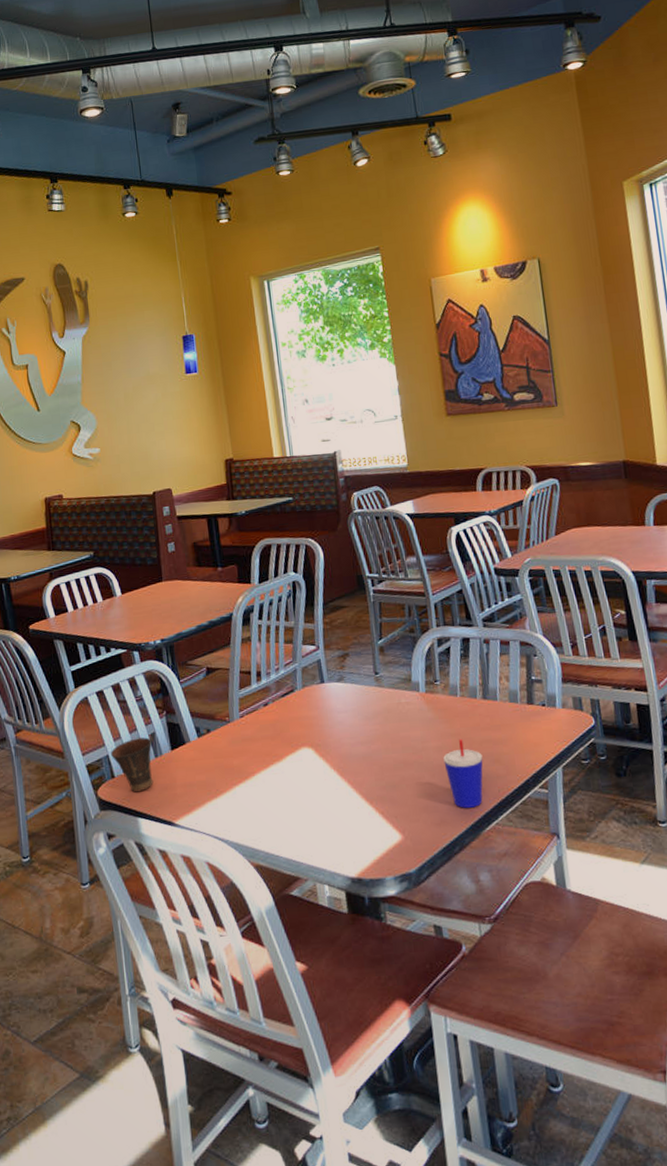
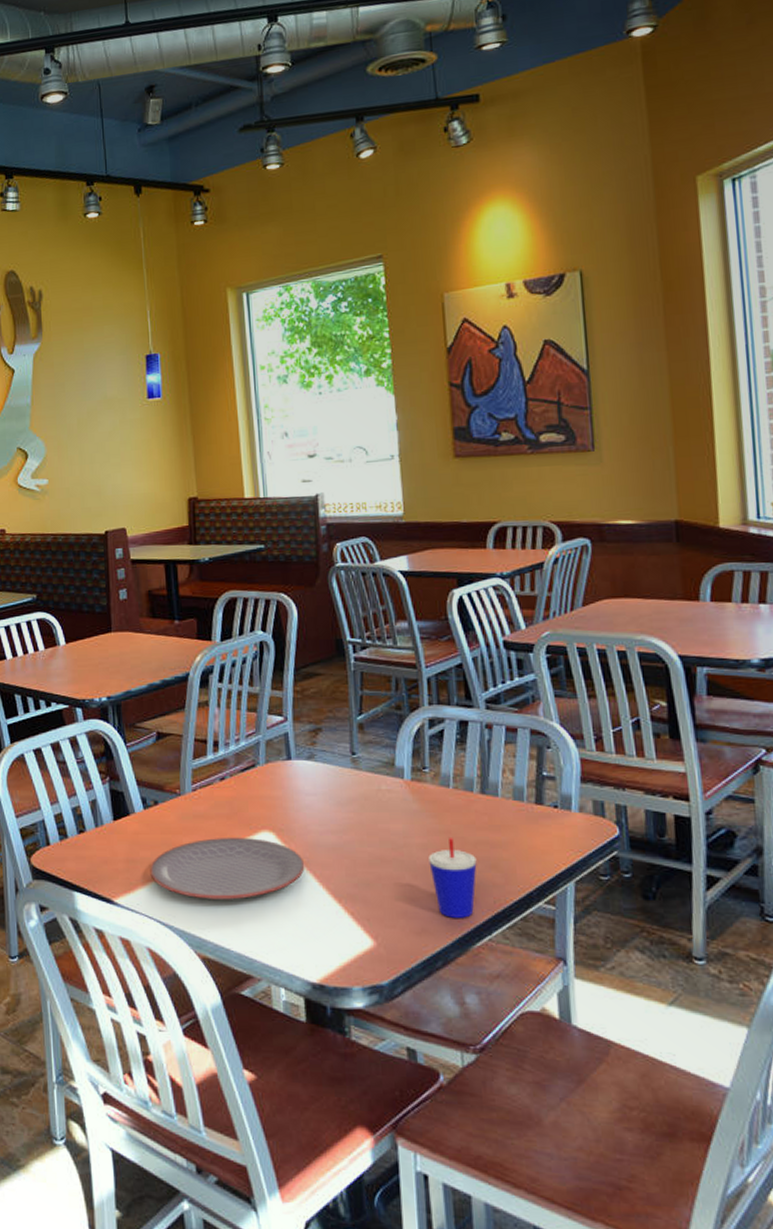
cup: present [110,737,154,793] -> none [46,804,93,863]
plate: none [205,754,341,813] -> present [150,838,305,900]

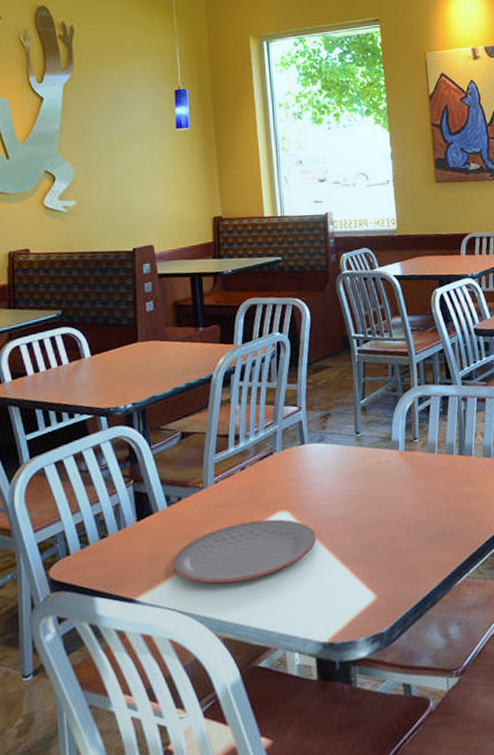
beverage cup: present [428,836,477,918] -> none [419,494,457,564]

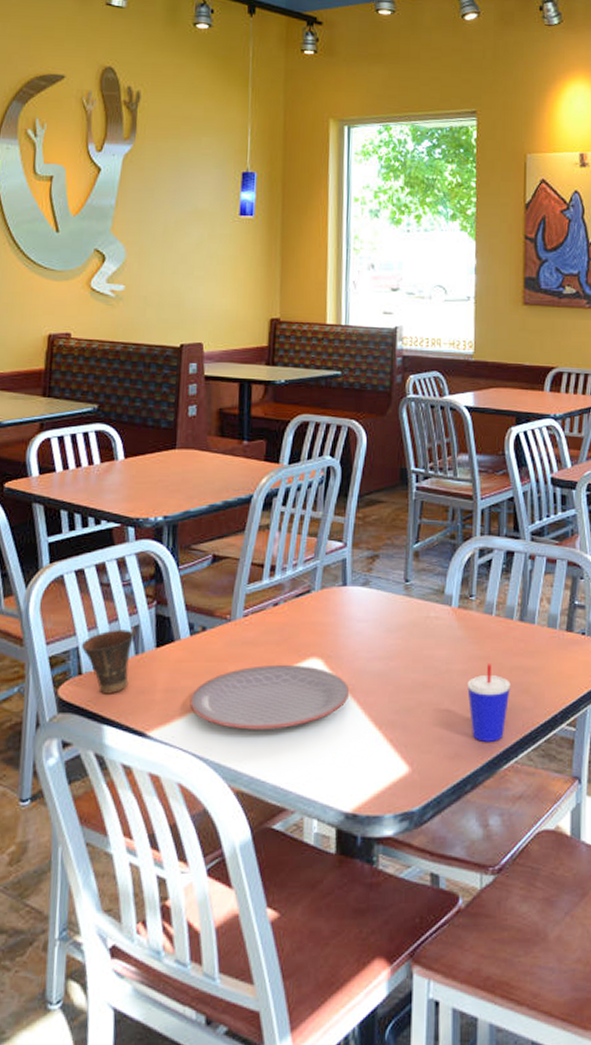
cup: none [66,509,116,570] -> present [81,630,135,694]
beverage cup: none [419,494,457,564] -> present [467,662,511,742]

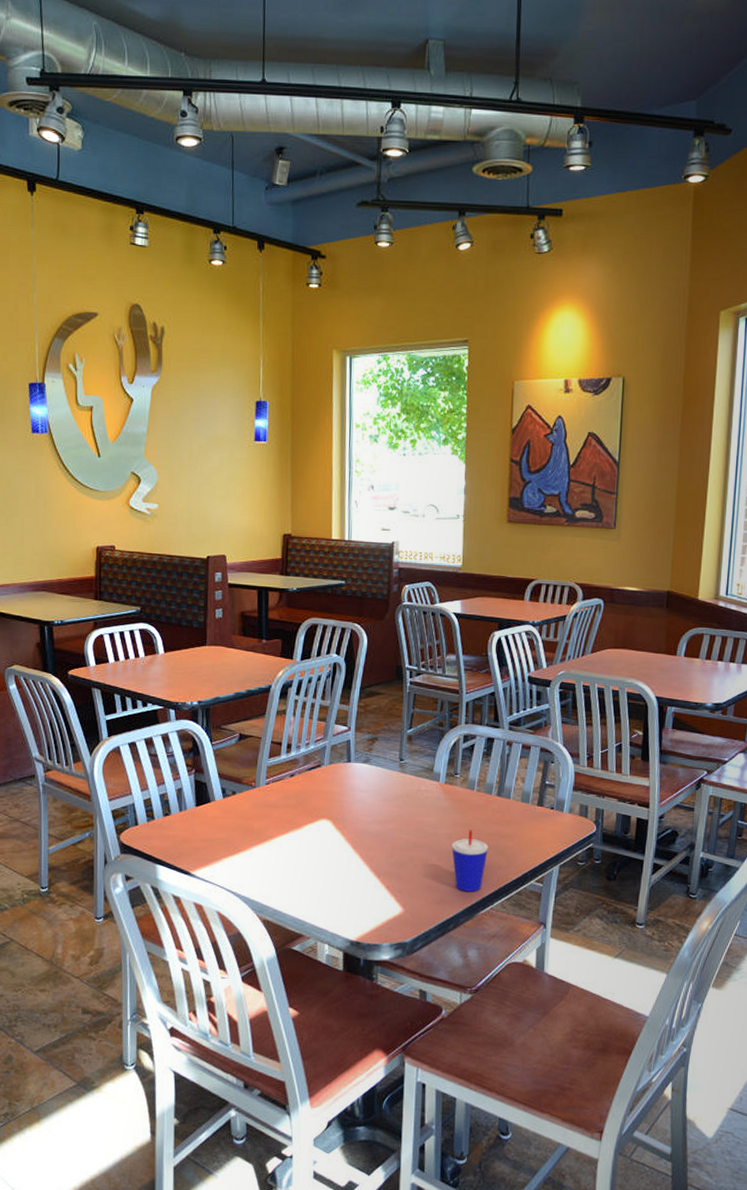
cup: present [81,630,135,694] -> none [136,791,179,841]
plate: present [189,665,350,730] -> none [224,824,354,874]

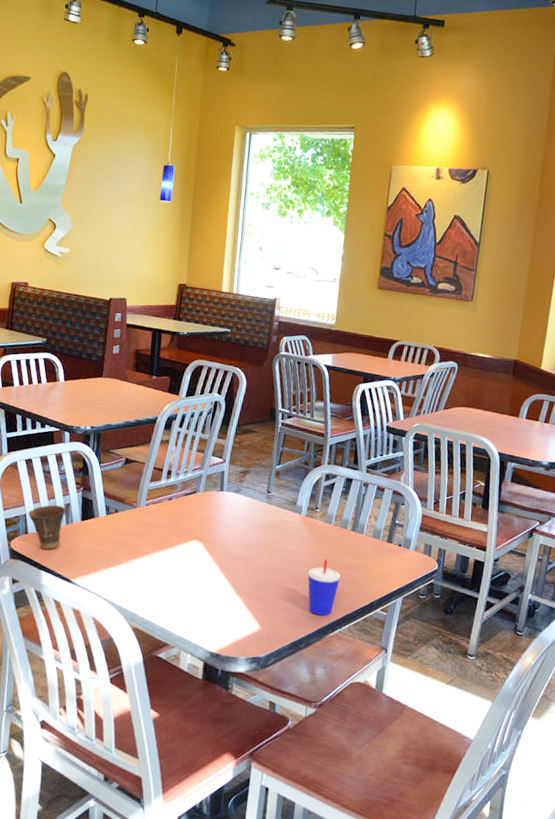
cup: none [136,791,179,841] -> present [27,504,67,550]

